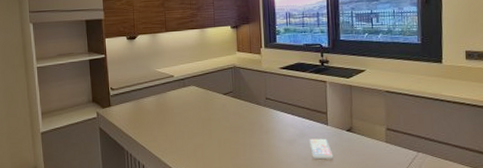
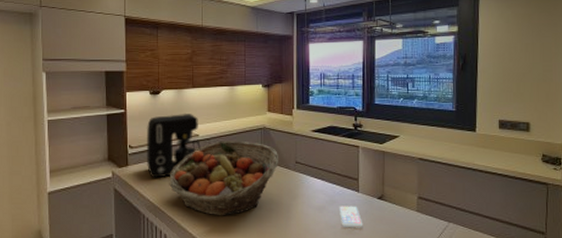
coffee maker: none [126,55,176,117] -> present [147,113,201,178]
fruit basket: none [148,80,250,151] -> present [169,140,279,216]

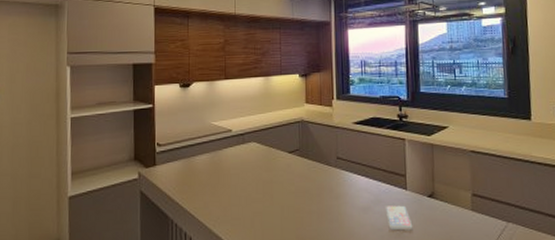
coffee maker: present [147,113,201,178] -> none [176,106,234,179]
fruit basket: present [169,140,279,216] -> none [200,135,319,220]

